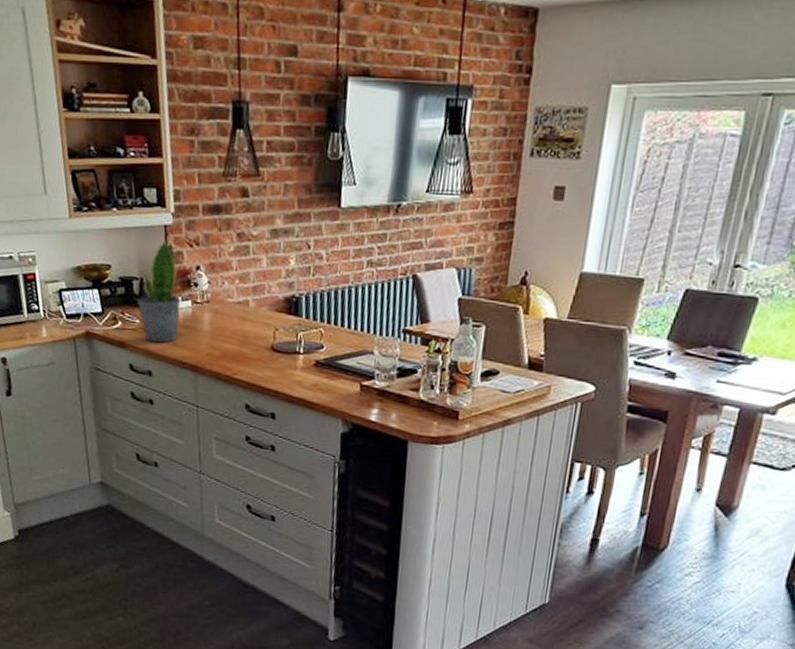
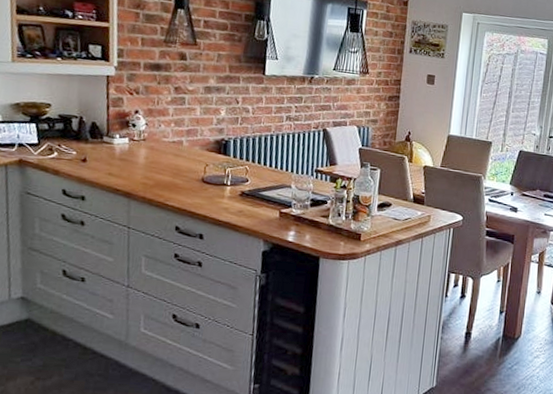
potted plant: present [136,241,181,343] -> none [74,88,119,172]

